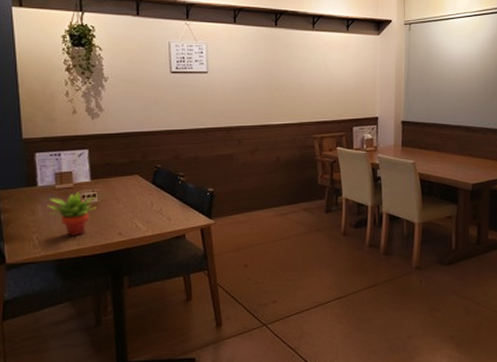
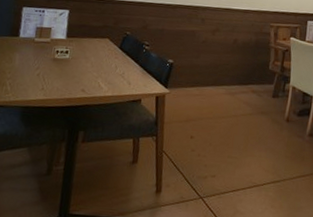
succulent plant: present [46,191,97,236] -> none [23,46,69,87]

